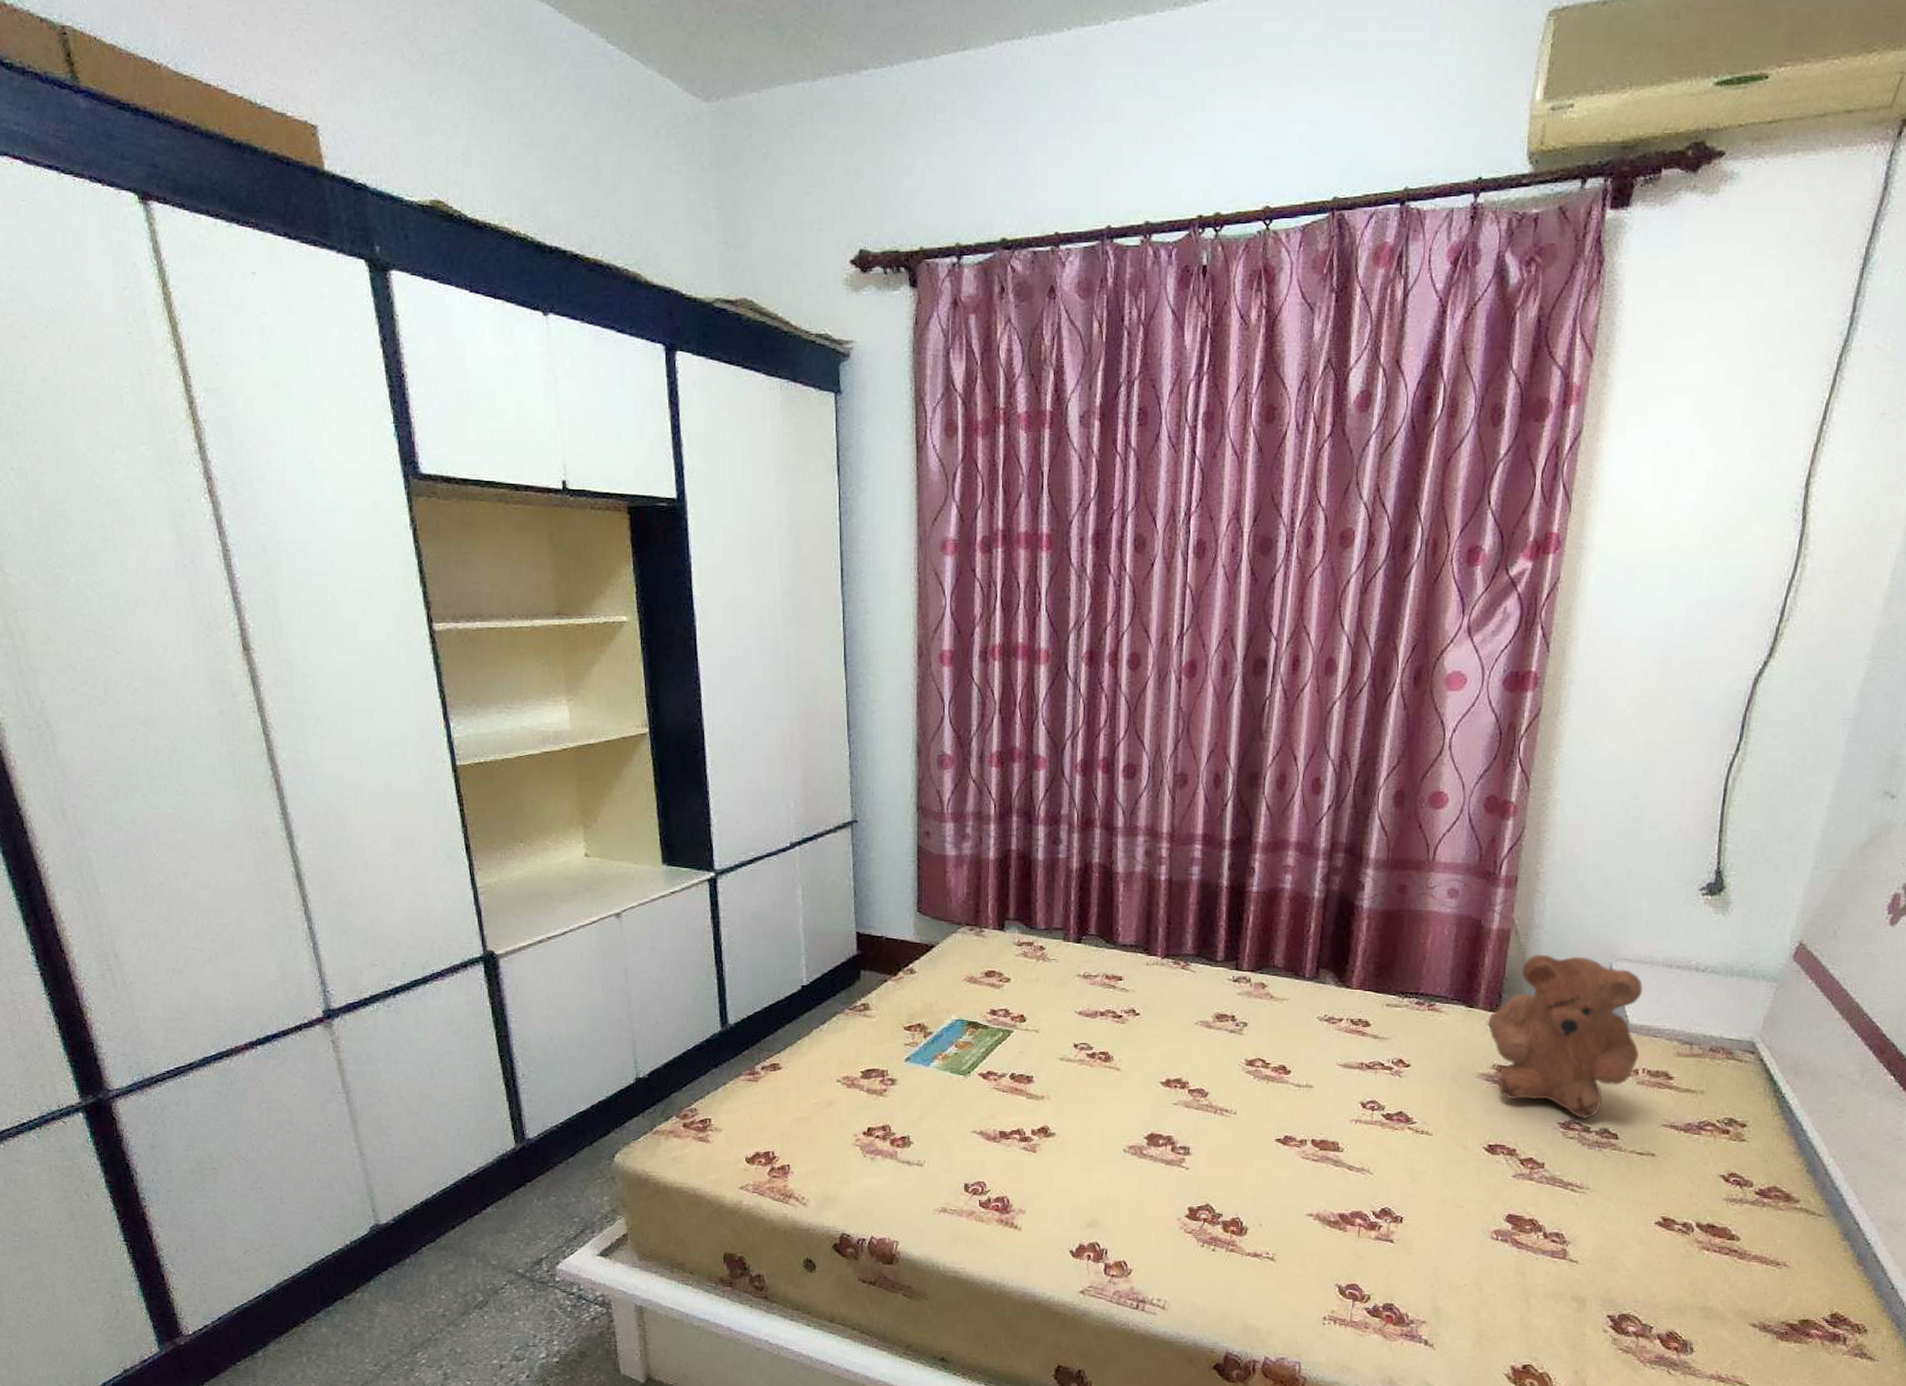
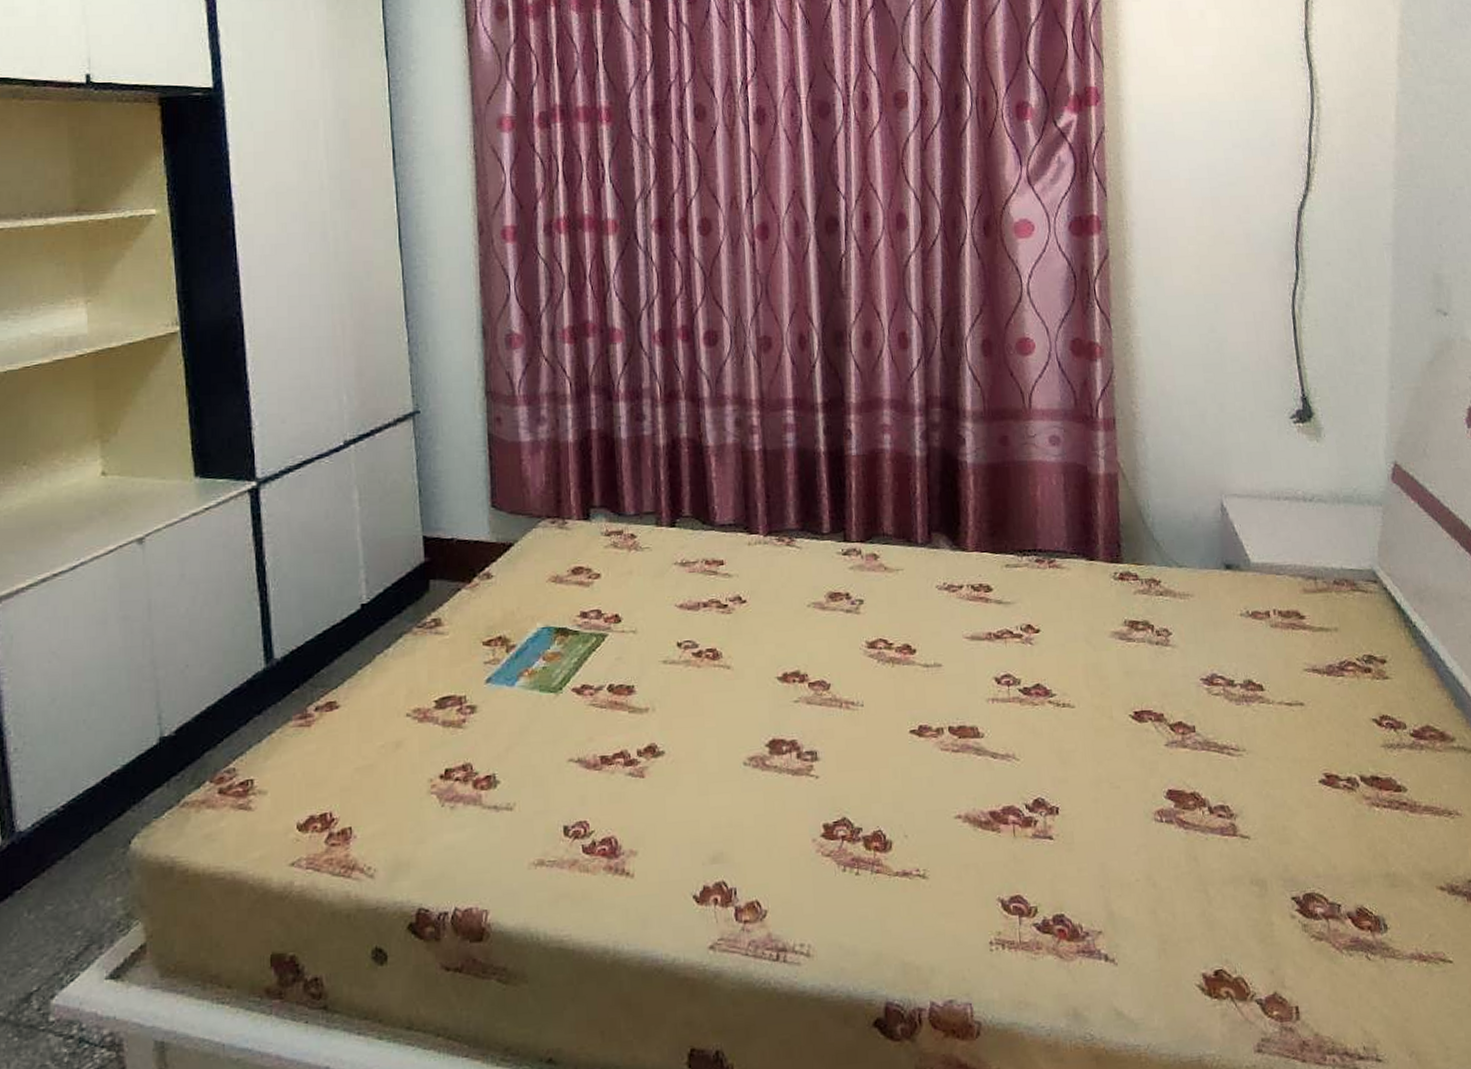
teddy bear: present [1487,955,1643,1119] -> none [1111,496,1267,672]

